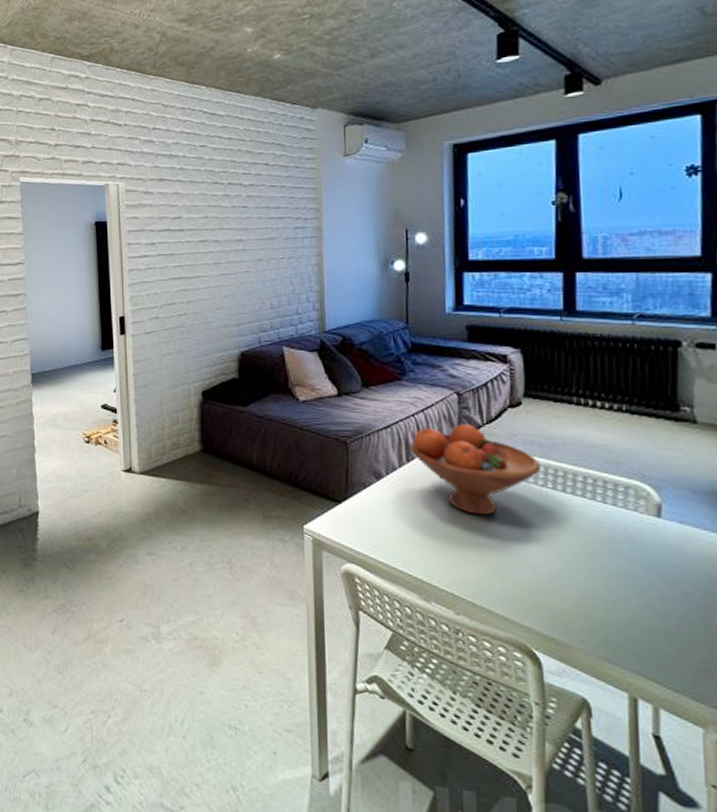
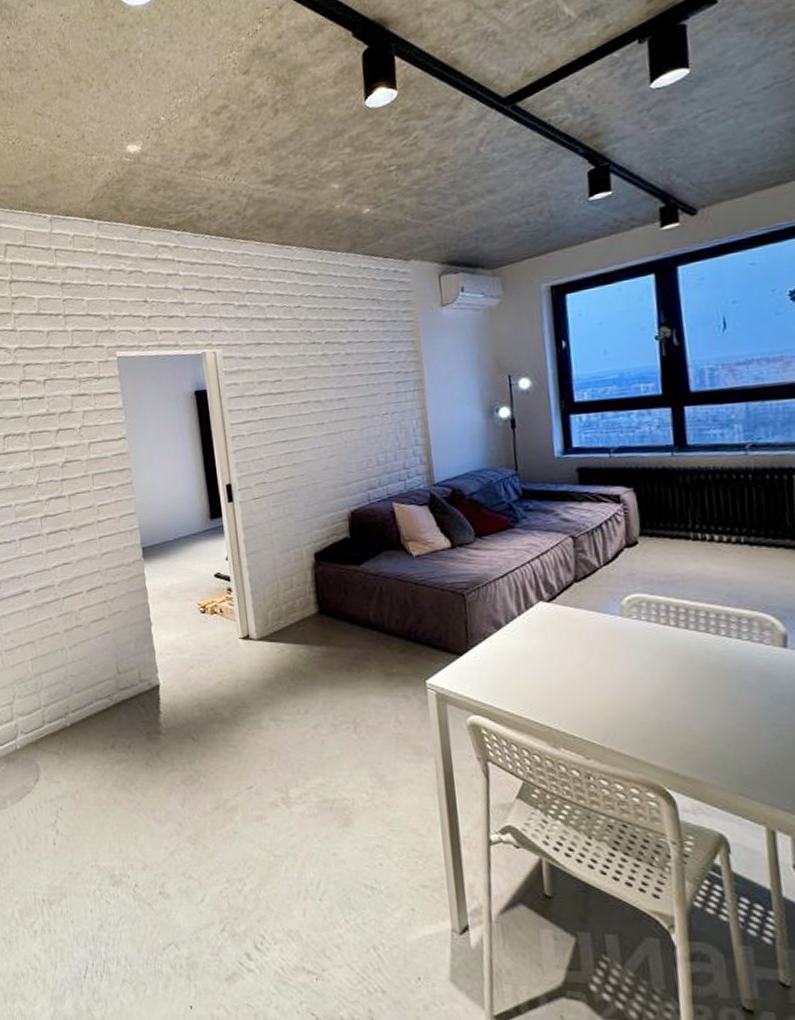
fruit bowl: present [409,424,541,515] -> none [527,567,663,658]

